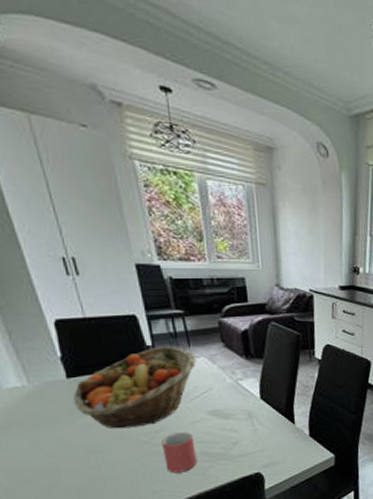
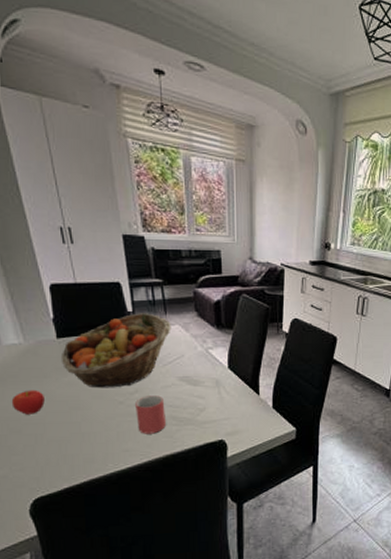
apple: none [17,435,57,463] -> present [11,389,45,415]

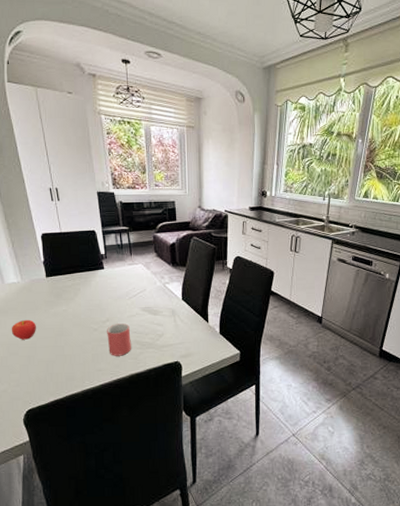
fruit basket: present [62,313,171,388] -> none [50,255,136,318]

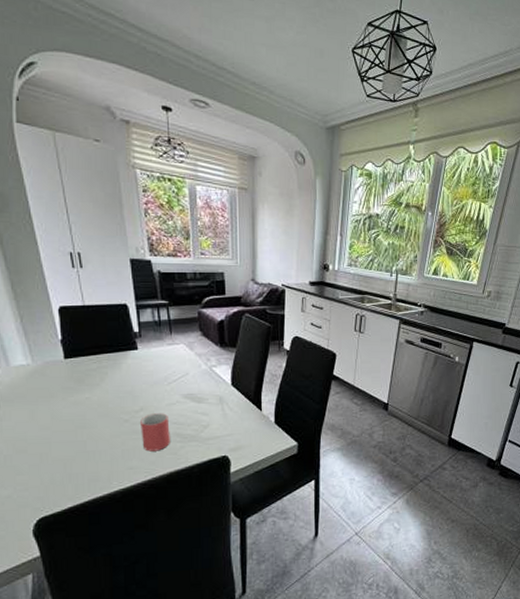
apple: present [11,319,36,340] -> none [18,409,51,434]

